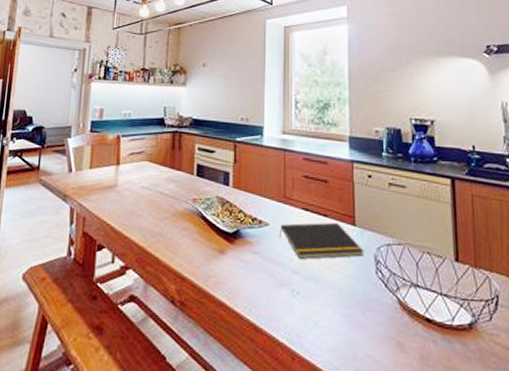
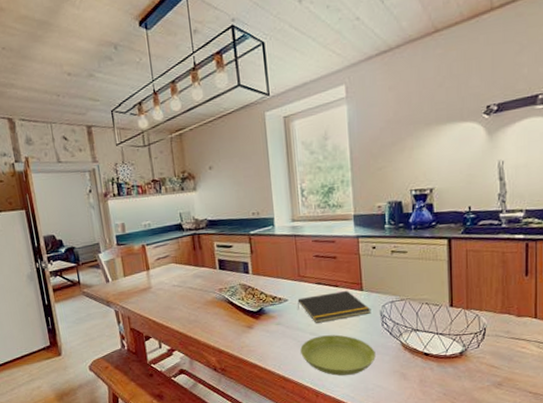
saucer: none [278,276,367,335] -> present [300,334,376,376]

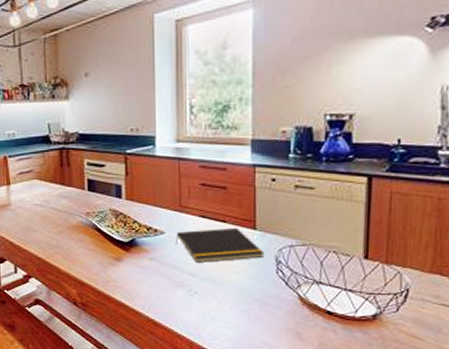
saucer: present [300,334,376,376] -> none [175,278,266,327]

